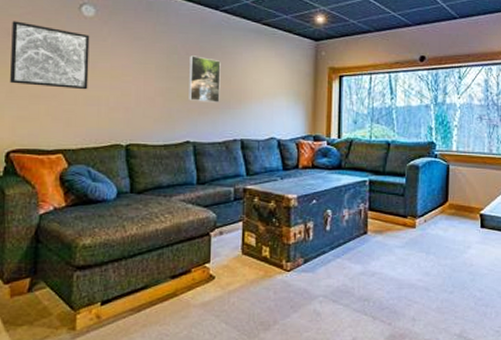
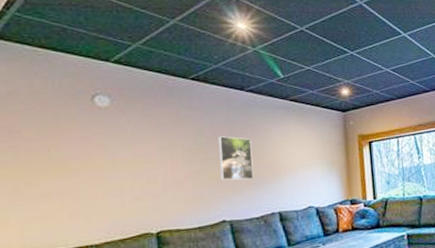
wall art: present [10,21,90,90] -> none [12,118,109,184]

